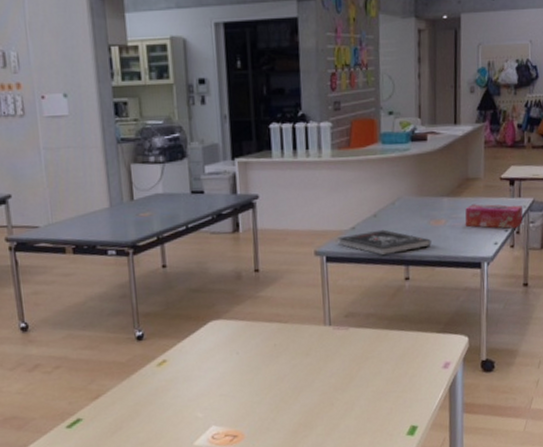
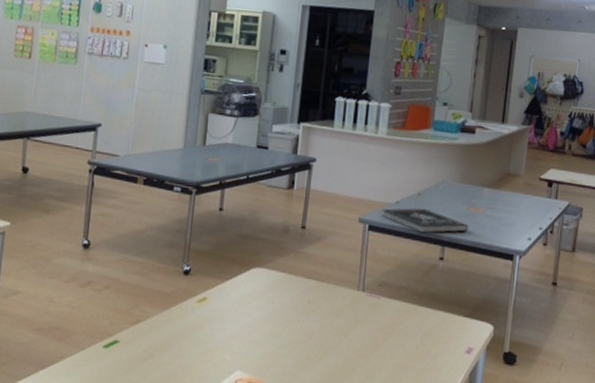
tissue box: present [465,204,524,229] -> none [502,198,559,229]

